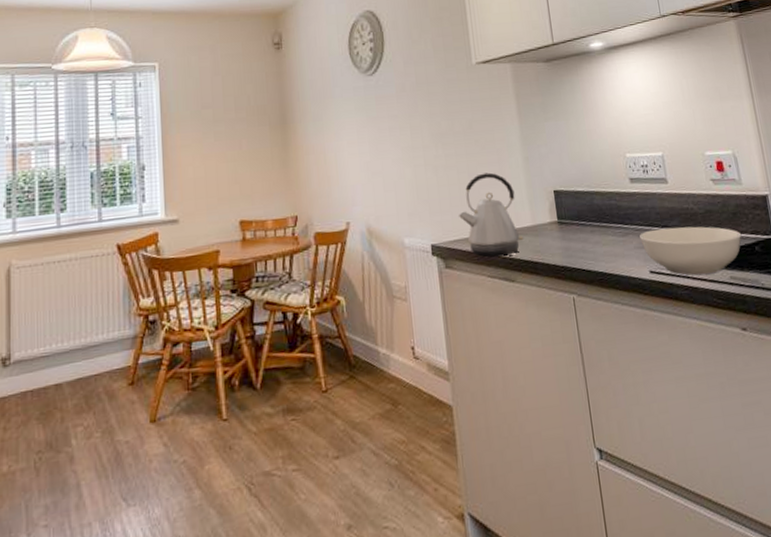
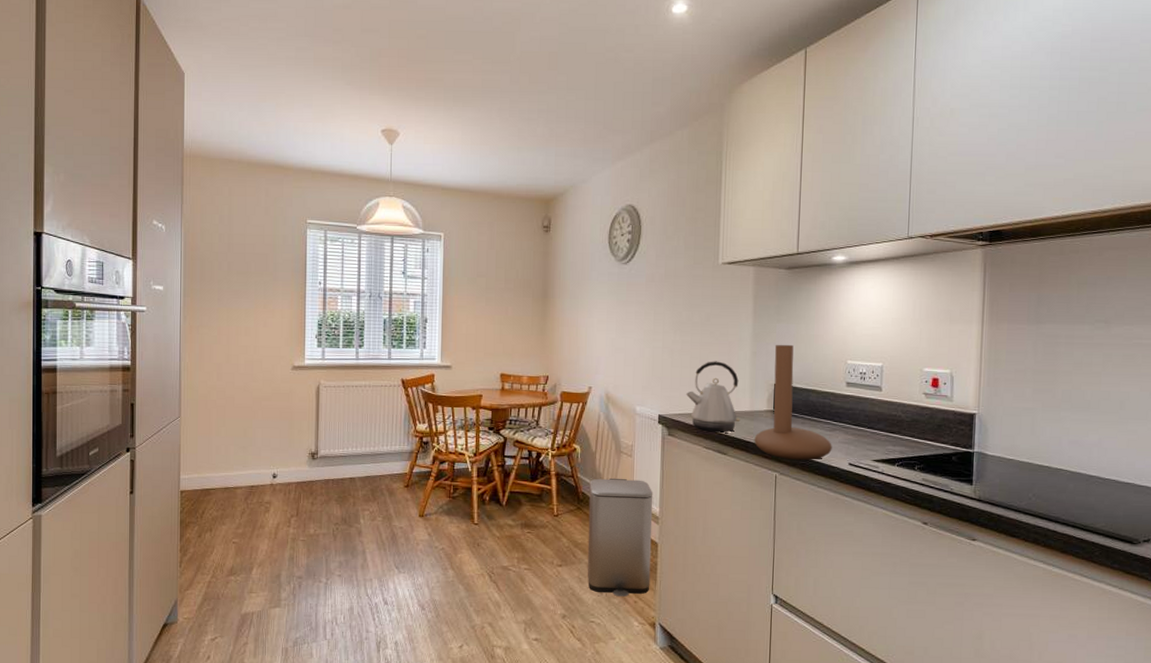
pedal bin: none [361,328,451,487] -> present [587,478,653,598]
paper towel holder: none [542,143,629,278] -> present [754,344,832,461]
bowl: present [640,226,742,276] -> none [846,429,942,474]

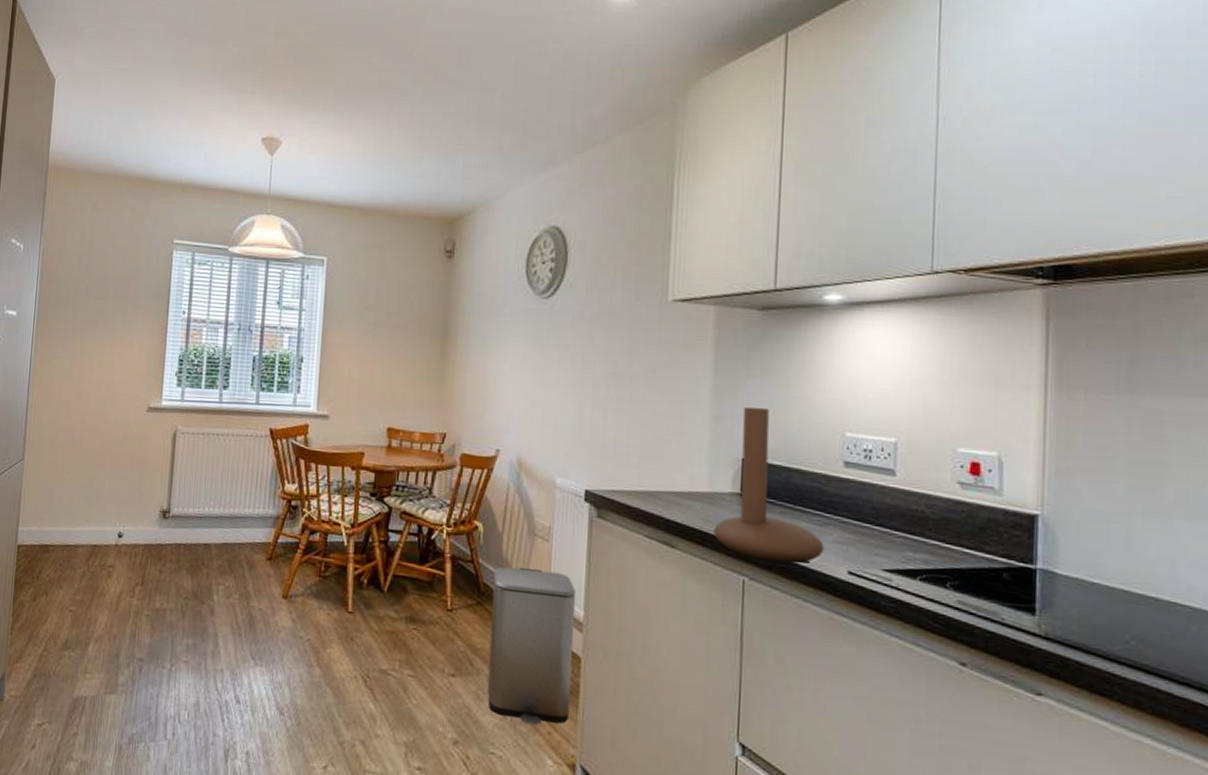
kettle: present [686,361,741,434] -> none [622,424,696,520]

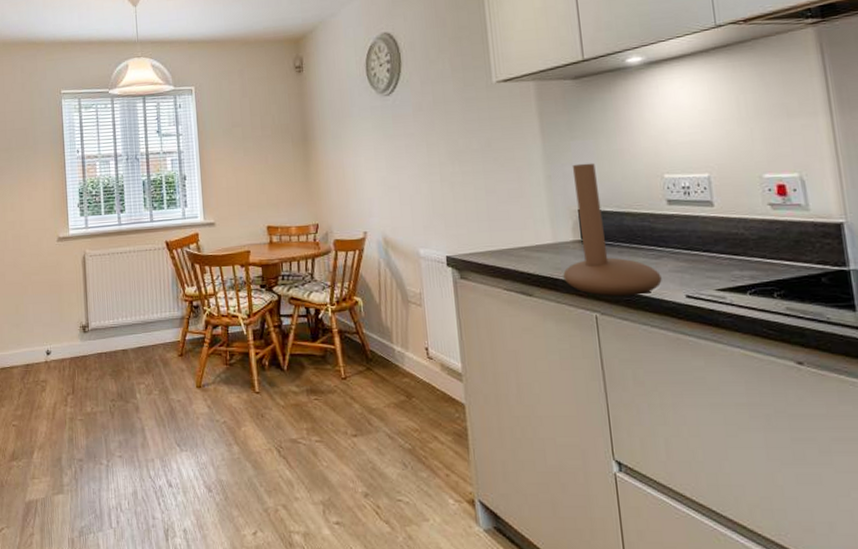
pedal bin: present [487,566,576,726] -> none [377,332,462,471]

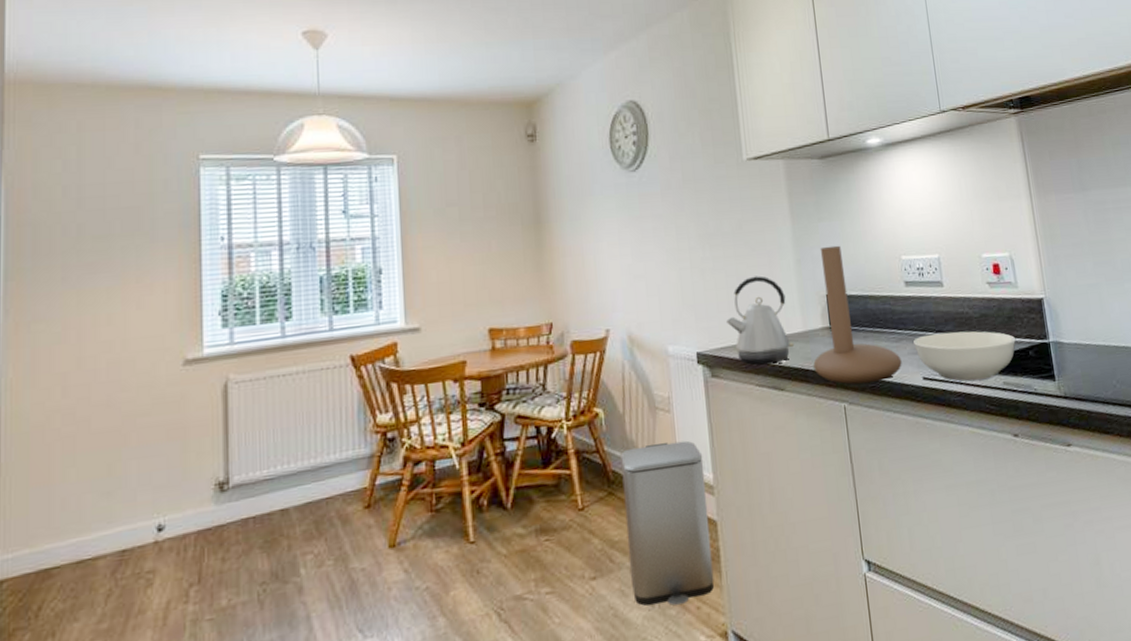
pedal bin: none [377,332,462,471] -> present [620,440,714,607]
kettle: none [475,190,544,273] -> present [726,276,795,366]
bowl: none [676,252,805,304] -> present [914,331,1016,382]

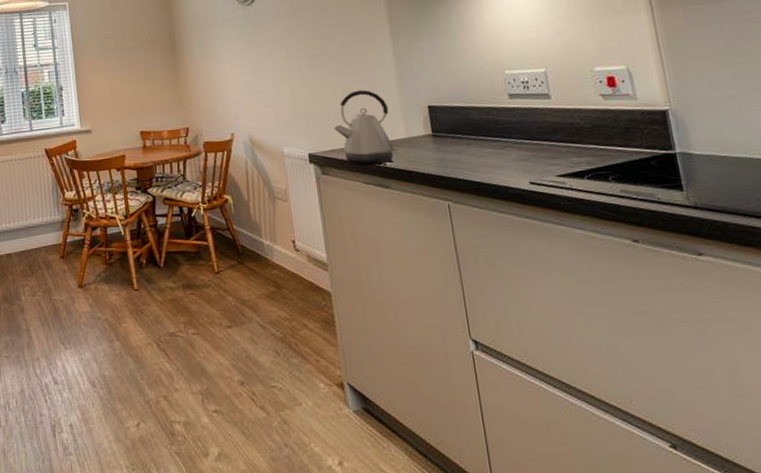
pedal bin: present [620,440,714,607] -> none [247,225,331,357]
paper towel holder: present [813,245,902,385] -> none [417,62,507,187]
bowl: present [914,331,1016,382] -> none [519,140,636,188]

